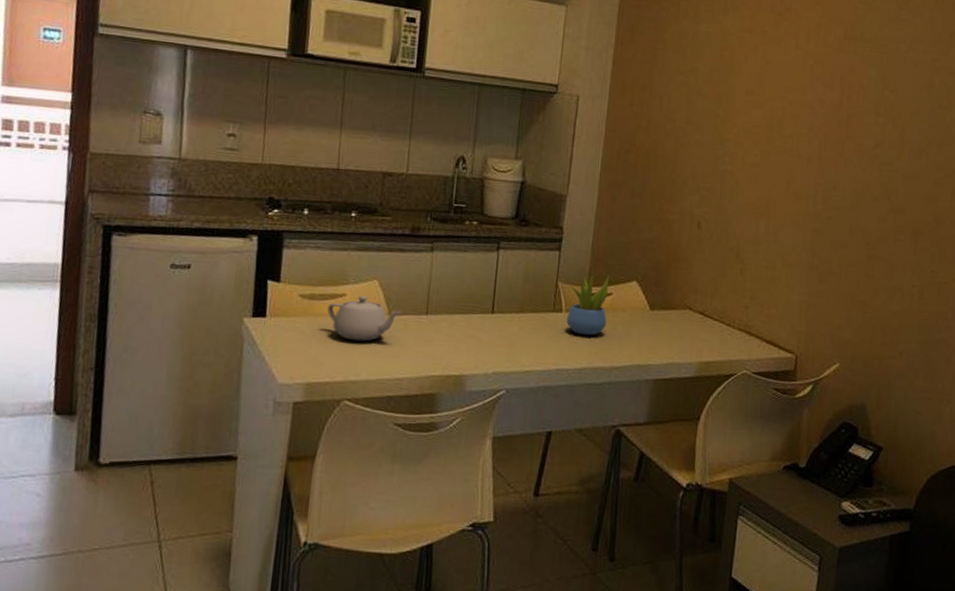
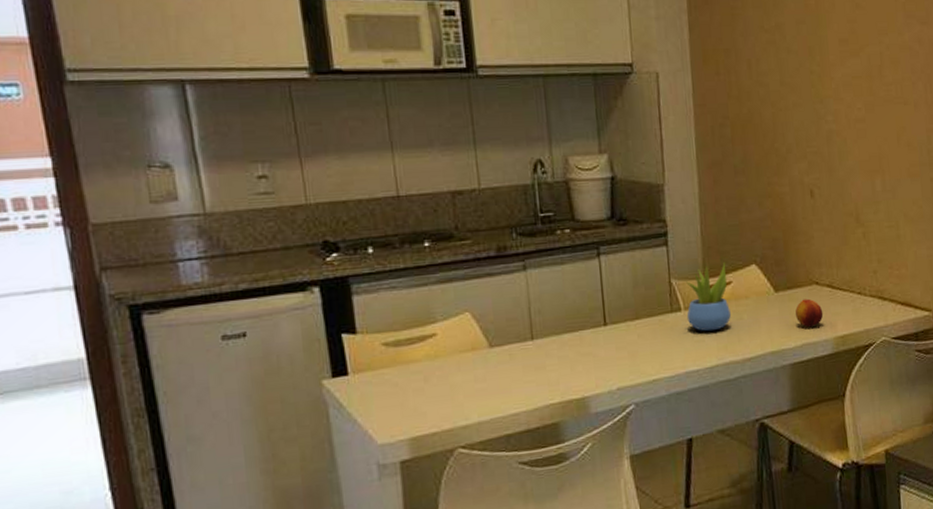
teapot: present [327,295,401,342] -> none [418,331,503,383]
fruit: none [665,321,692,348] -> present [795,298,824,327]

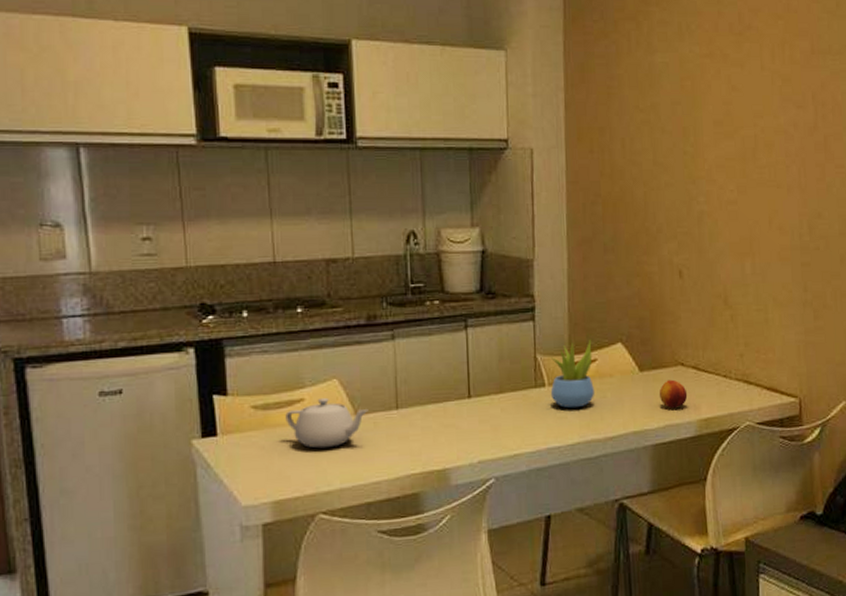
teapot: none [418,331,503,383] -> present [285,397,368,449]

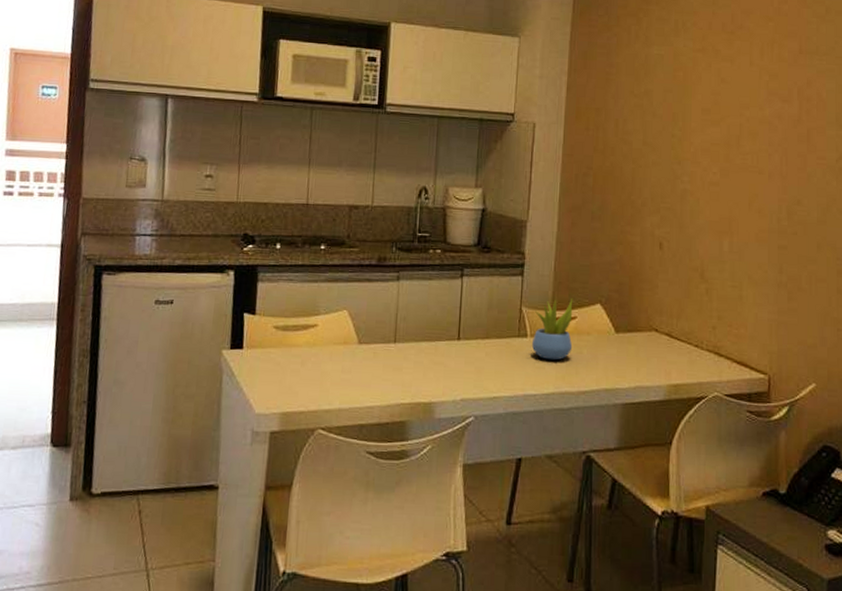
teapot: present [285,397,368,449] -> none [300,325,370,371]
fruit: present [659,379,688,408] -> none [632,343,659,371]

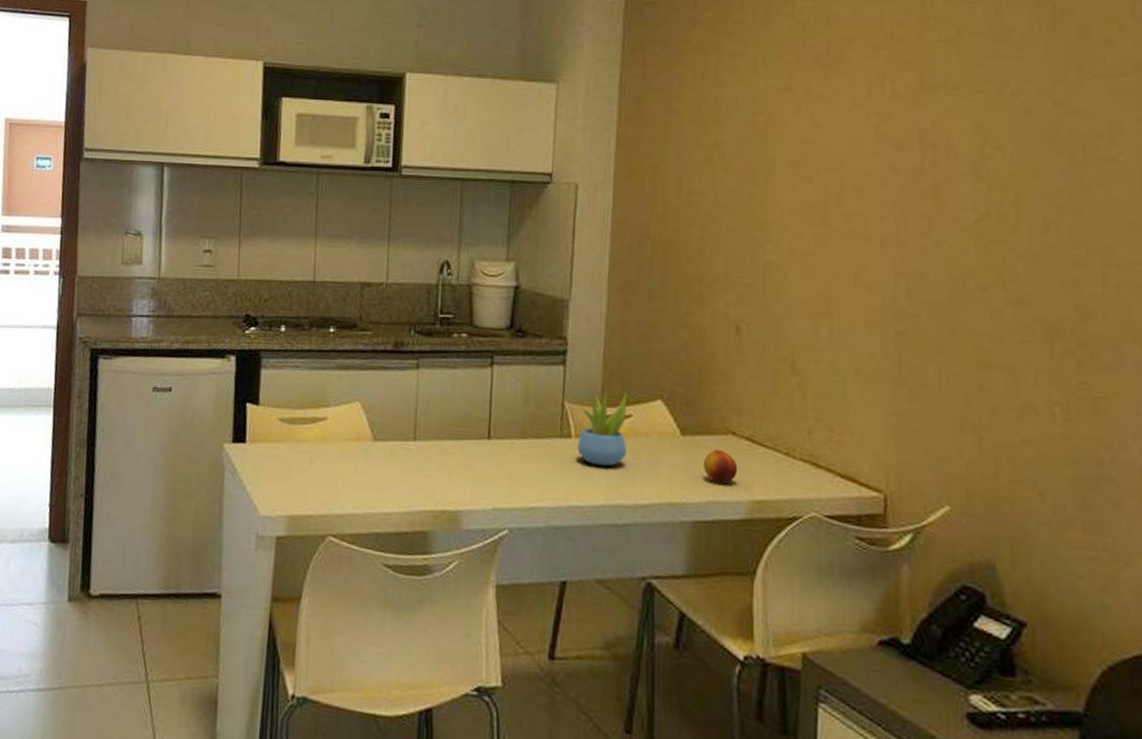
fruit: none [632,343,659,371] -> present [702,449,738,483]

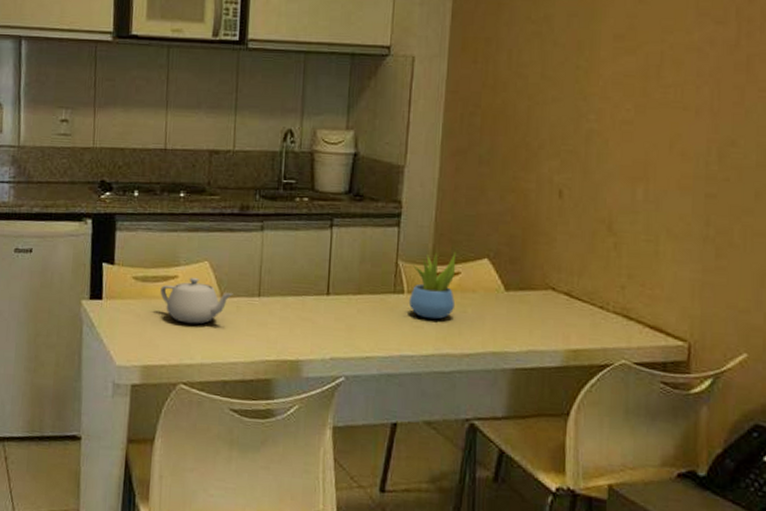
teapot: none [308,418,387,470] -> present [160,277,233,324]
fruit: present [702,449,738,483] -> none [524,303,556,334]

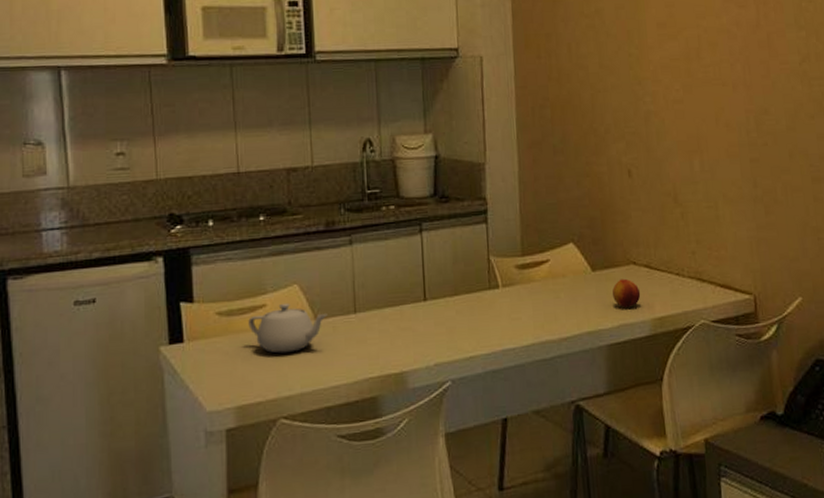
succulent plant: present [408,252,457,320] -> none [504,241,548,310]
fruit: none [524,303,556,334] -> present [612,278,641,307]

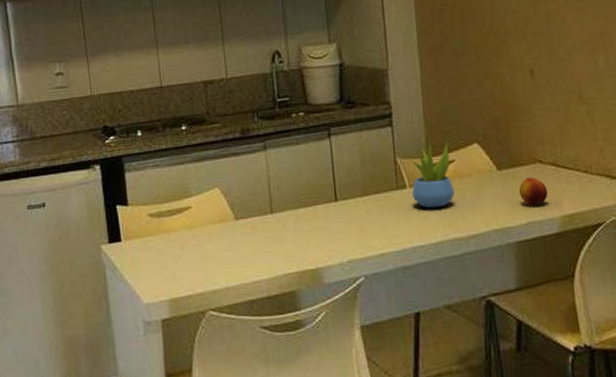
teapot: present [248,302,328,354] -> none [176,204,247,251]
succulent plant: none [504,241,548,310] -> present [410,142,454,209]

